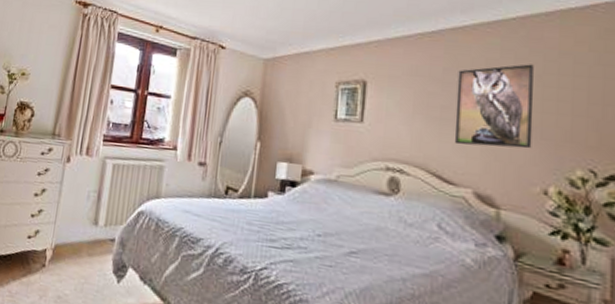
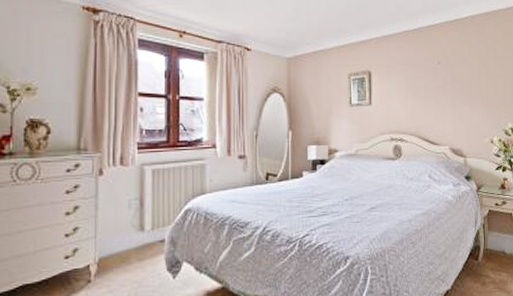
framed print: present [454,64,534,149] -> none [434,51,482,115]

